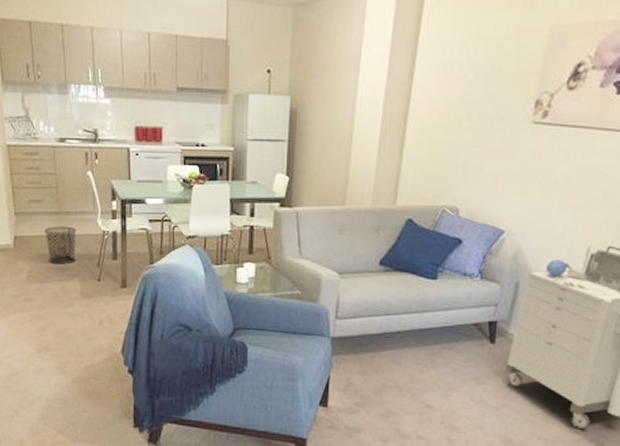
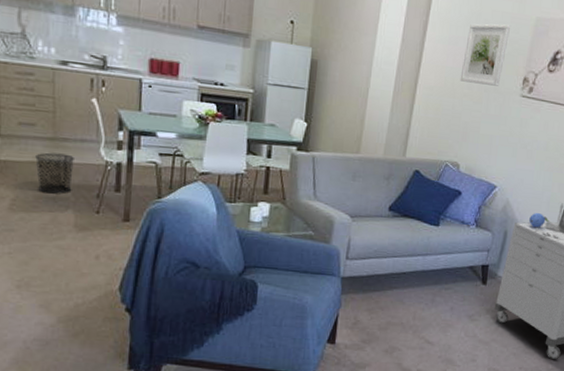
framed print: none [456,38,517,114] -> present [460,23,510,86]

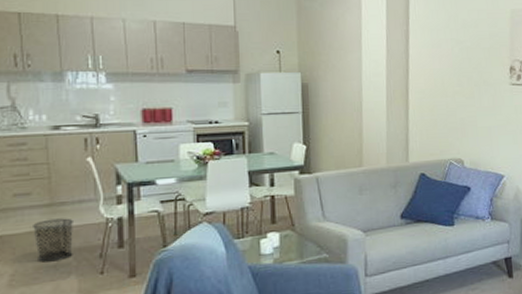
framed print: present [460,23,510,86] -> none [448,20,489,80]

